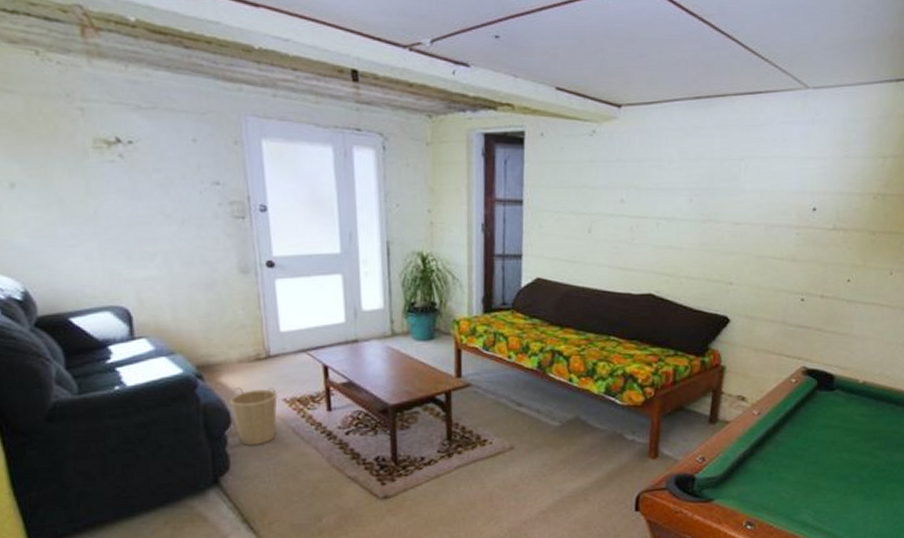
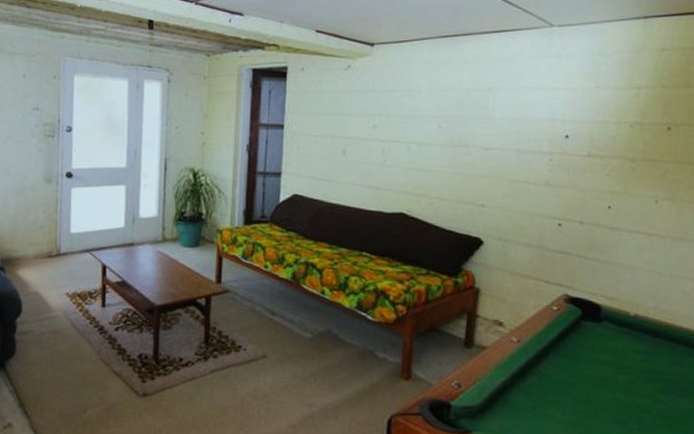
basket: present [230,387,278,447] -> none [23,280,62,335]

